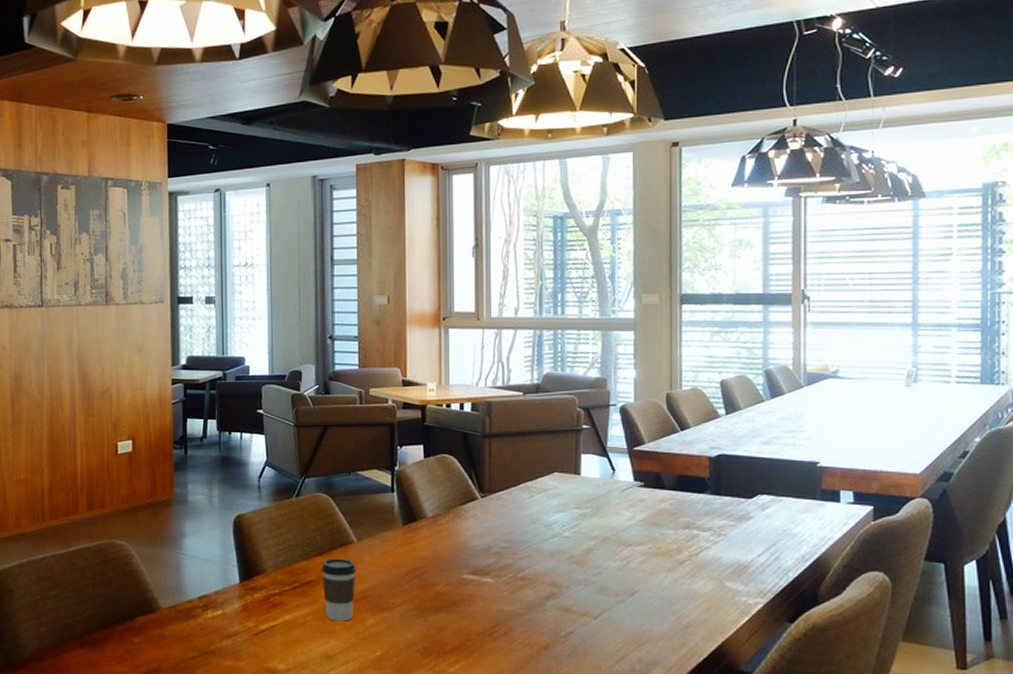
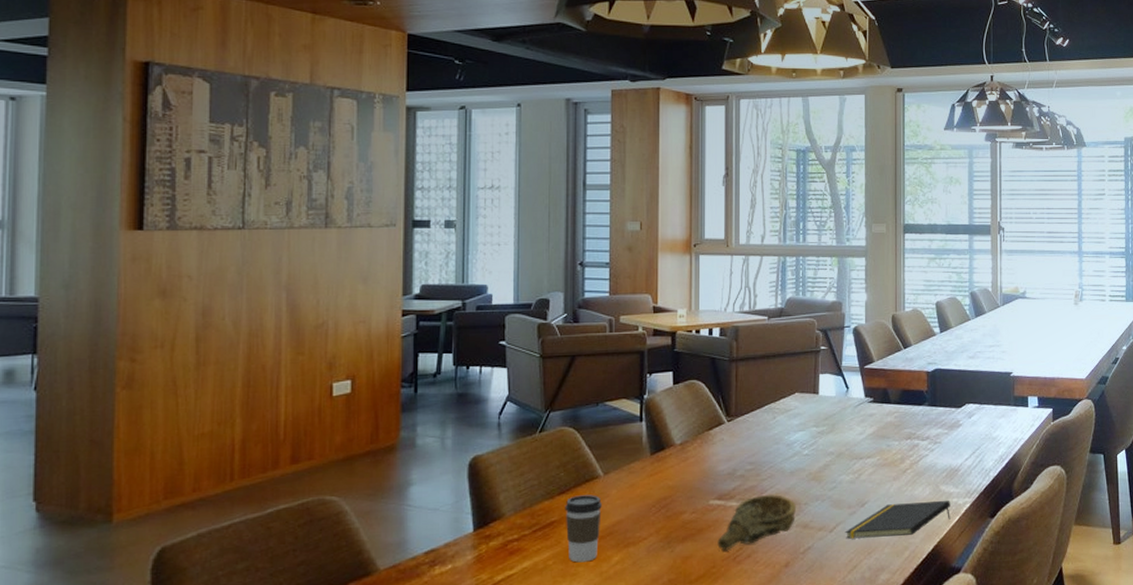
decorative bowl: none [472,574,557,626] -> present [717,494,797,551]
notepad: none [611,596,738,631] -> present [845,500,950,539]

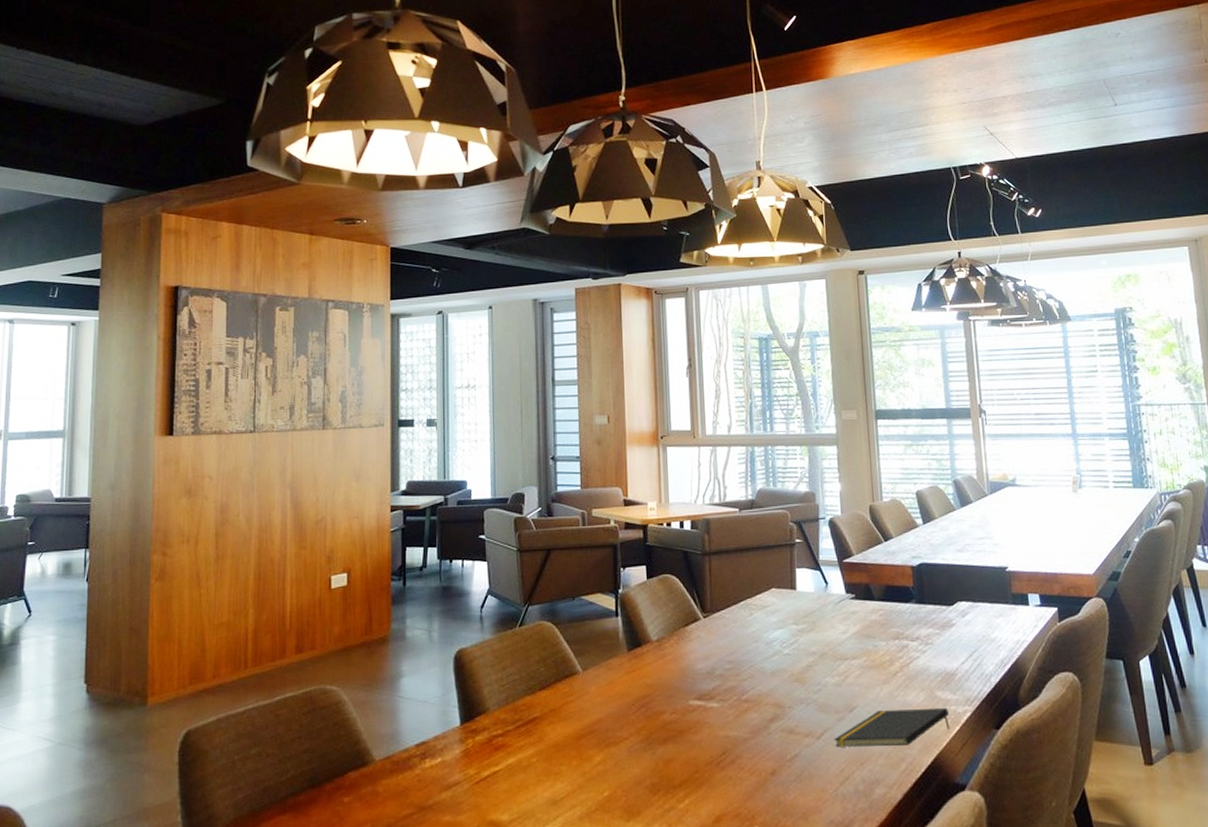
coffee cup: present [565,494,602,563] -> none [546,691,582,761]
decorative bowl: present [717,494,797,551] -> none [699,696,781,755]

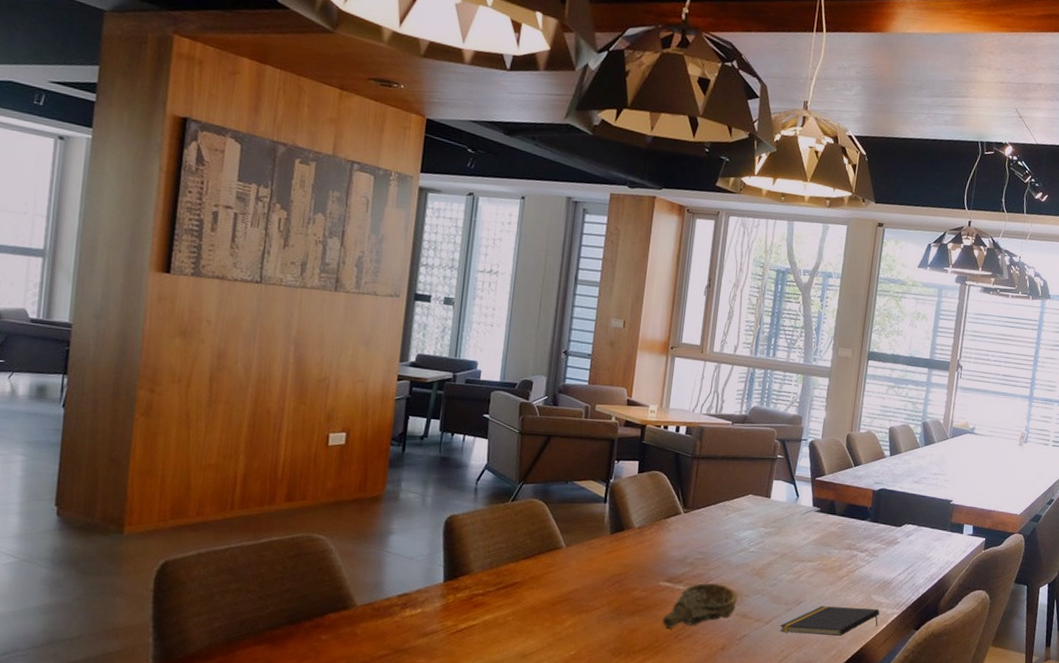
decorative bowl: none [699,696,781,755] -> present [662,583,739,629]

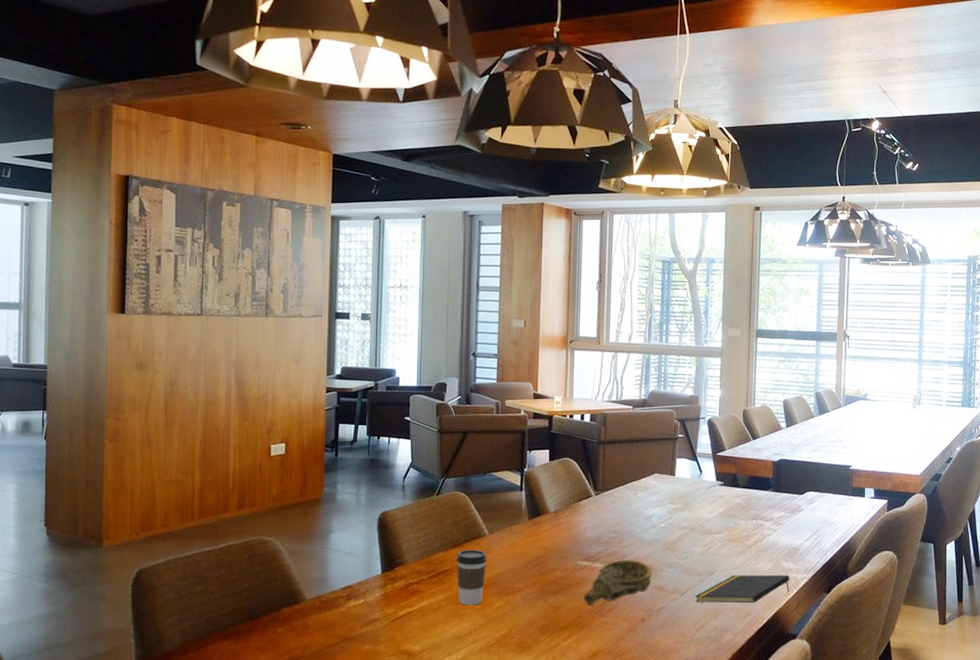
coffee cup: none [526,562,562,622] -> present [456,550,487,605]

